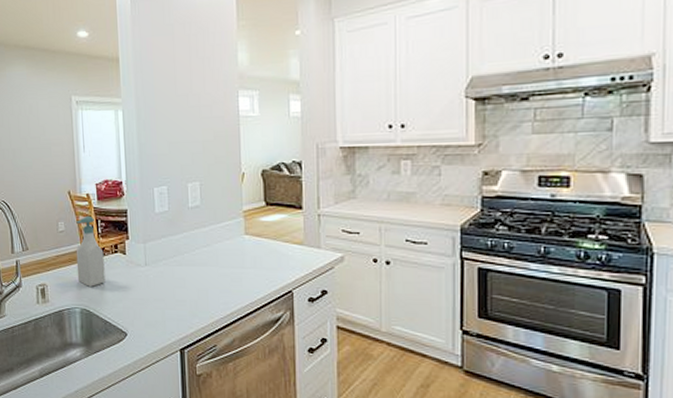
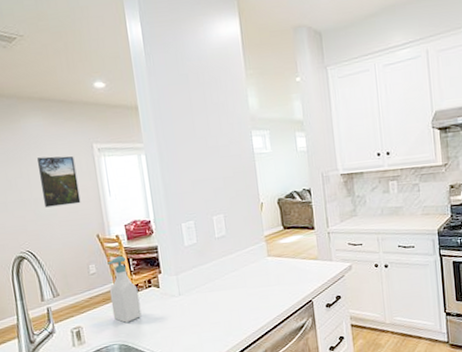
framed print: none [19,106,56,159] -> present [37,156,81,208]

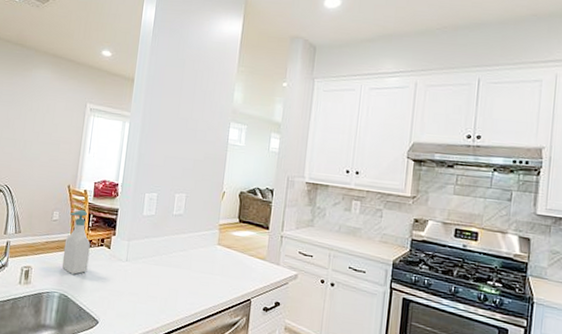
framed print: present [37,156,81,208] -> none [32,105,68,154]

